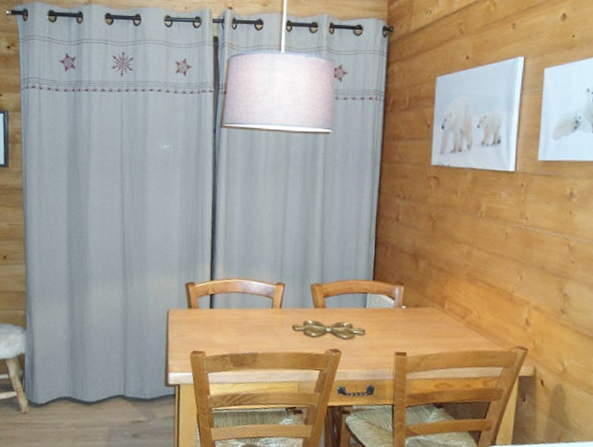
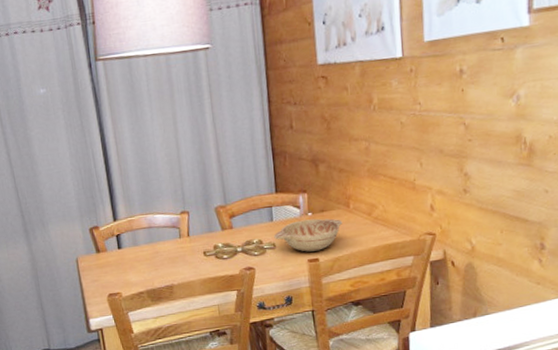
decorative bowl: none [365,311,435,345] -> present [274,218,343,252]

